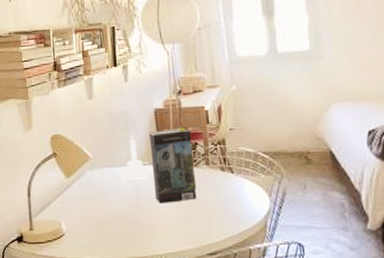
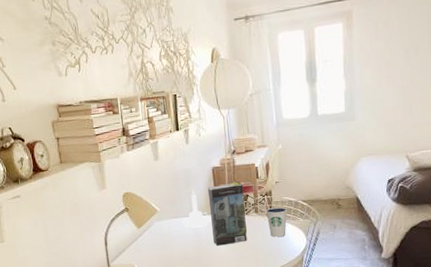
dixie cup: none [218,158,245,196] -> present [265,206,287,237]

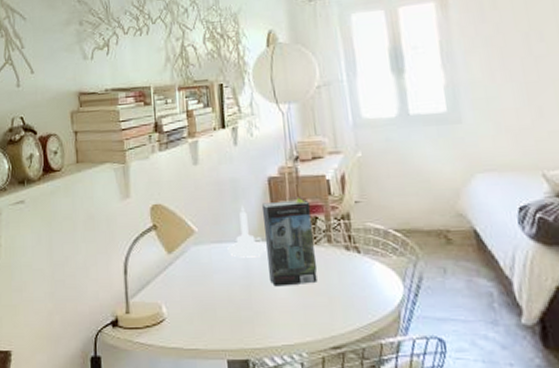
dixie cup: present [265,206,287,237] -> none [342,236,374,280]

